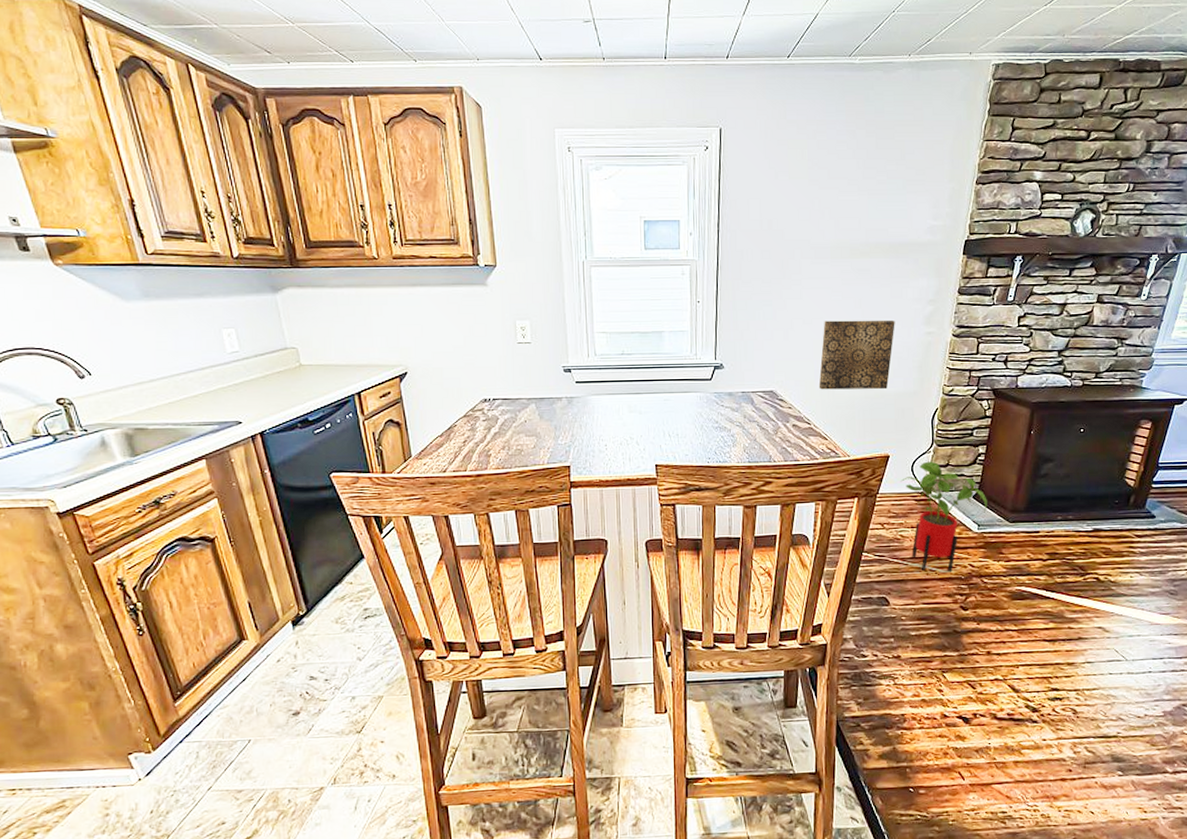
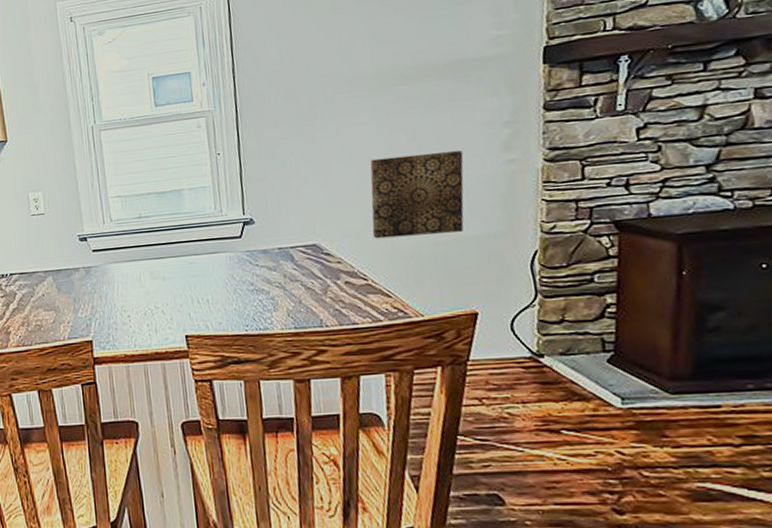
house plant: present [901,461,988,572] -> none [498,317,632,462]

